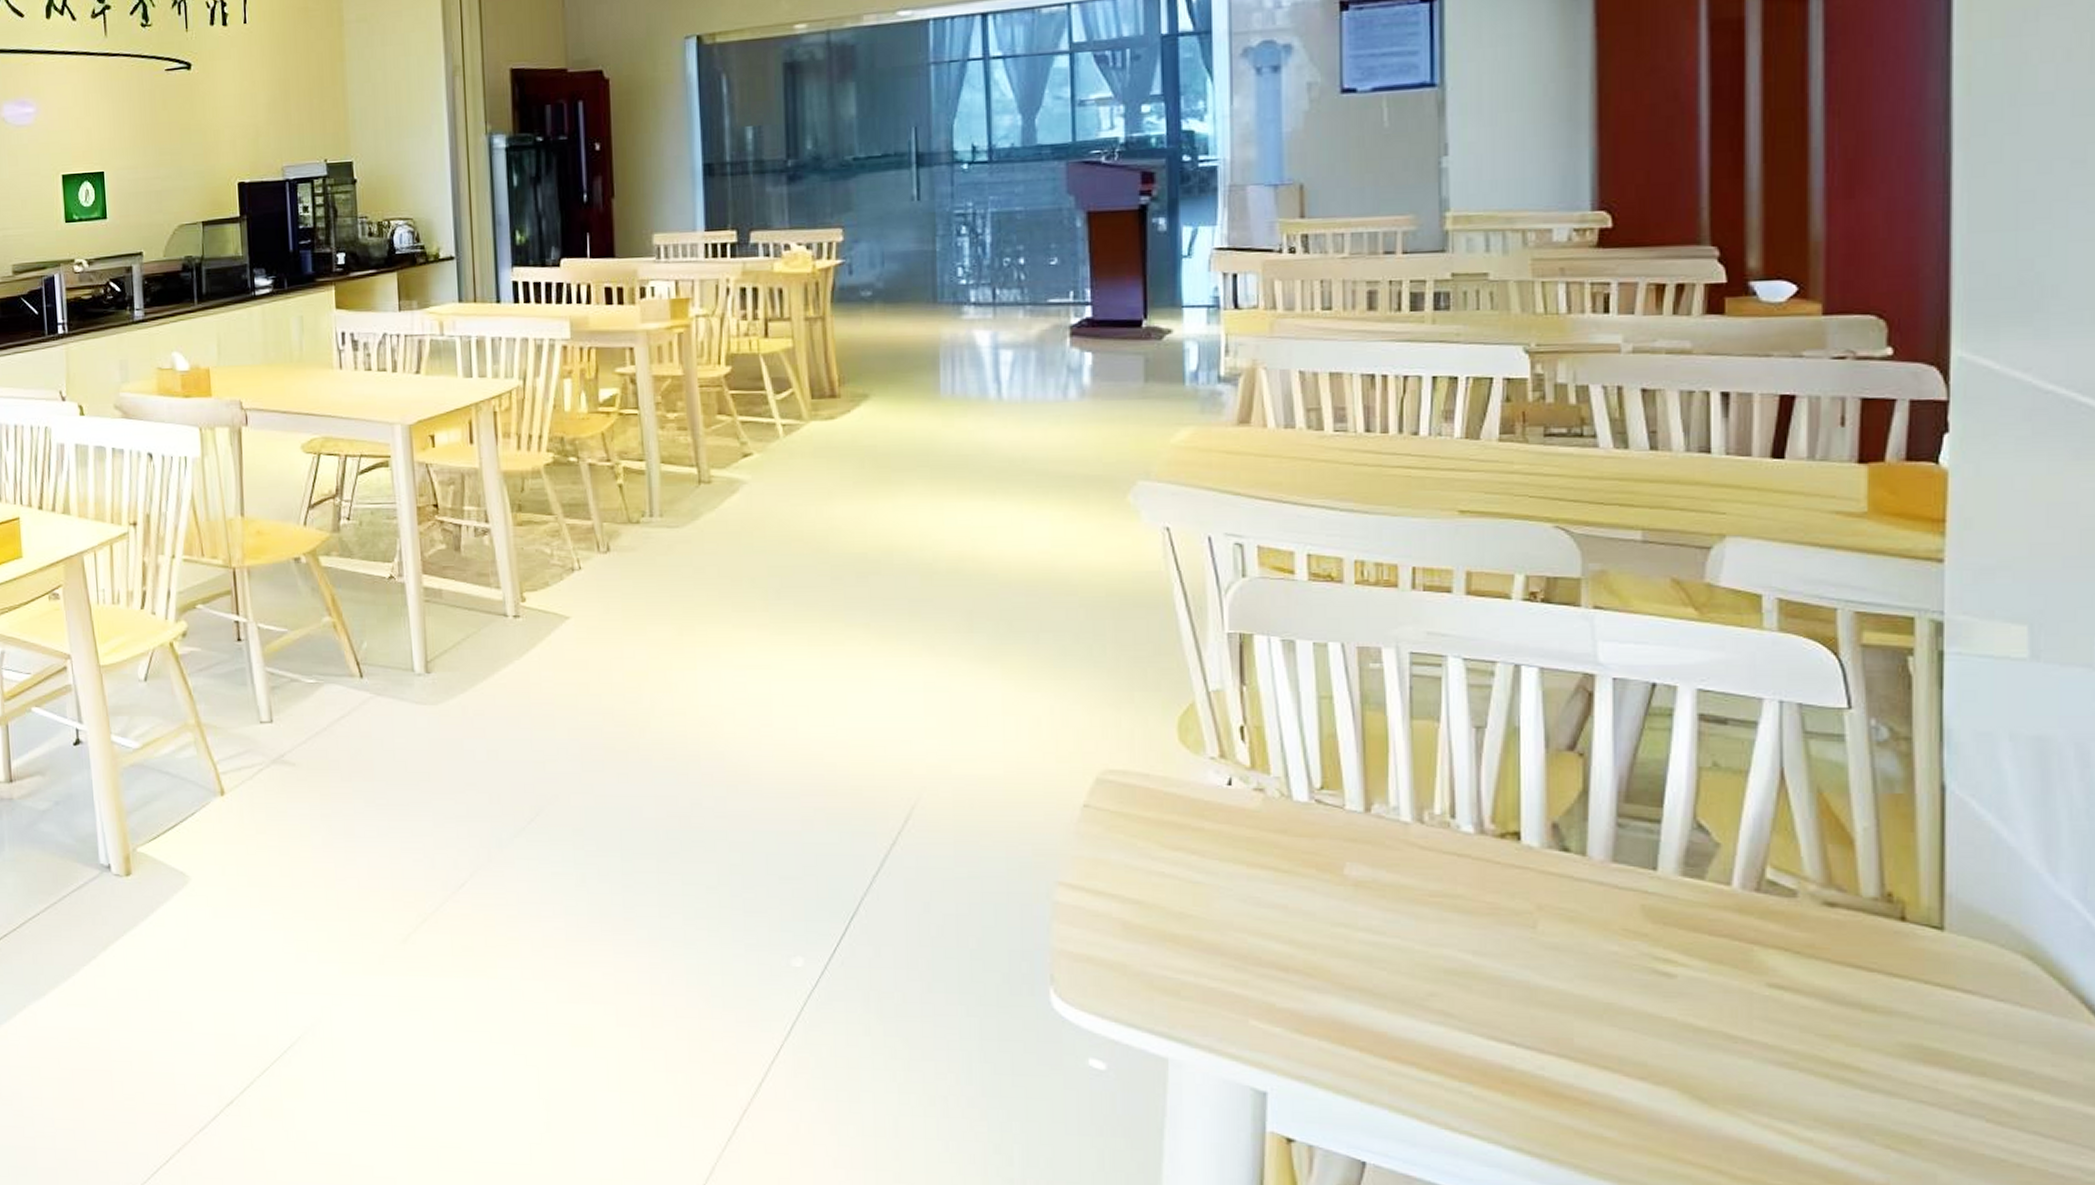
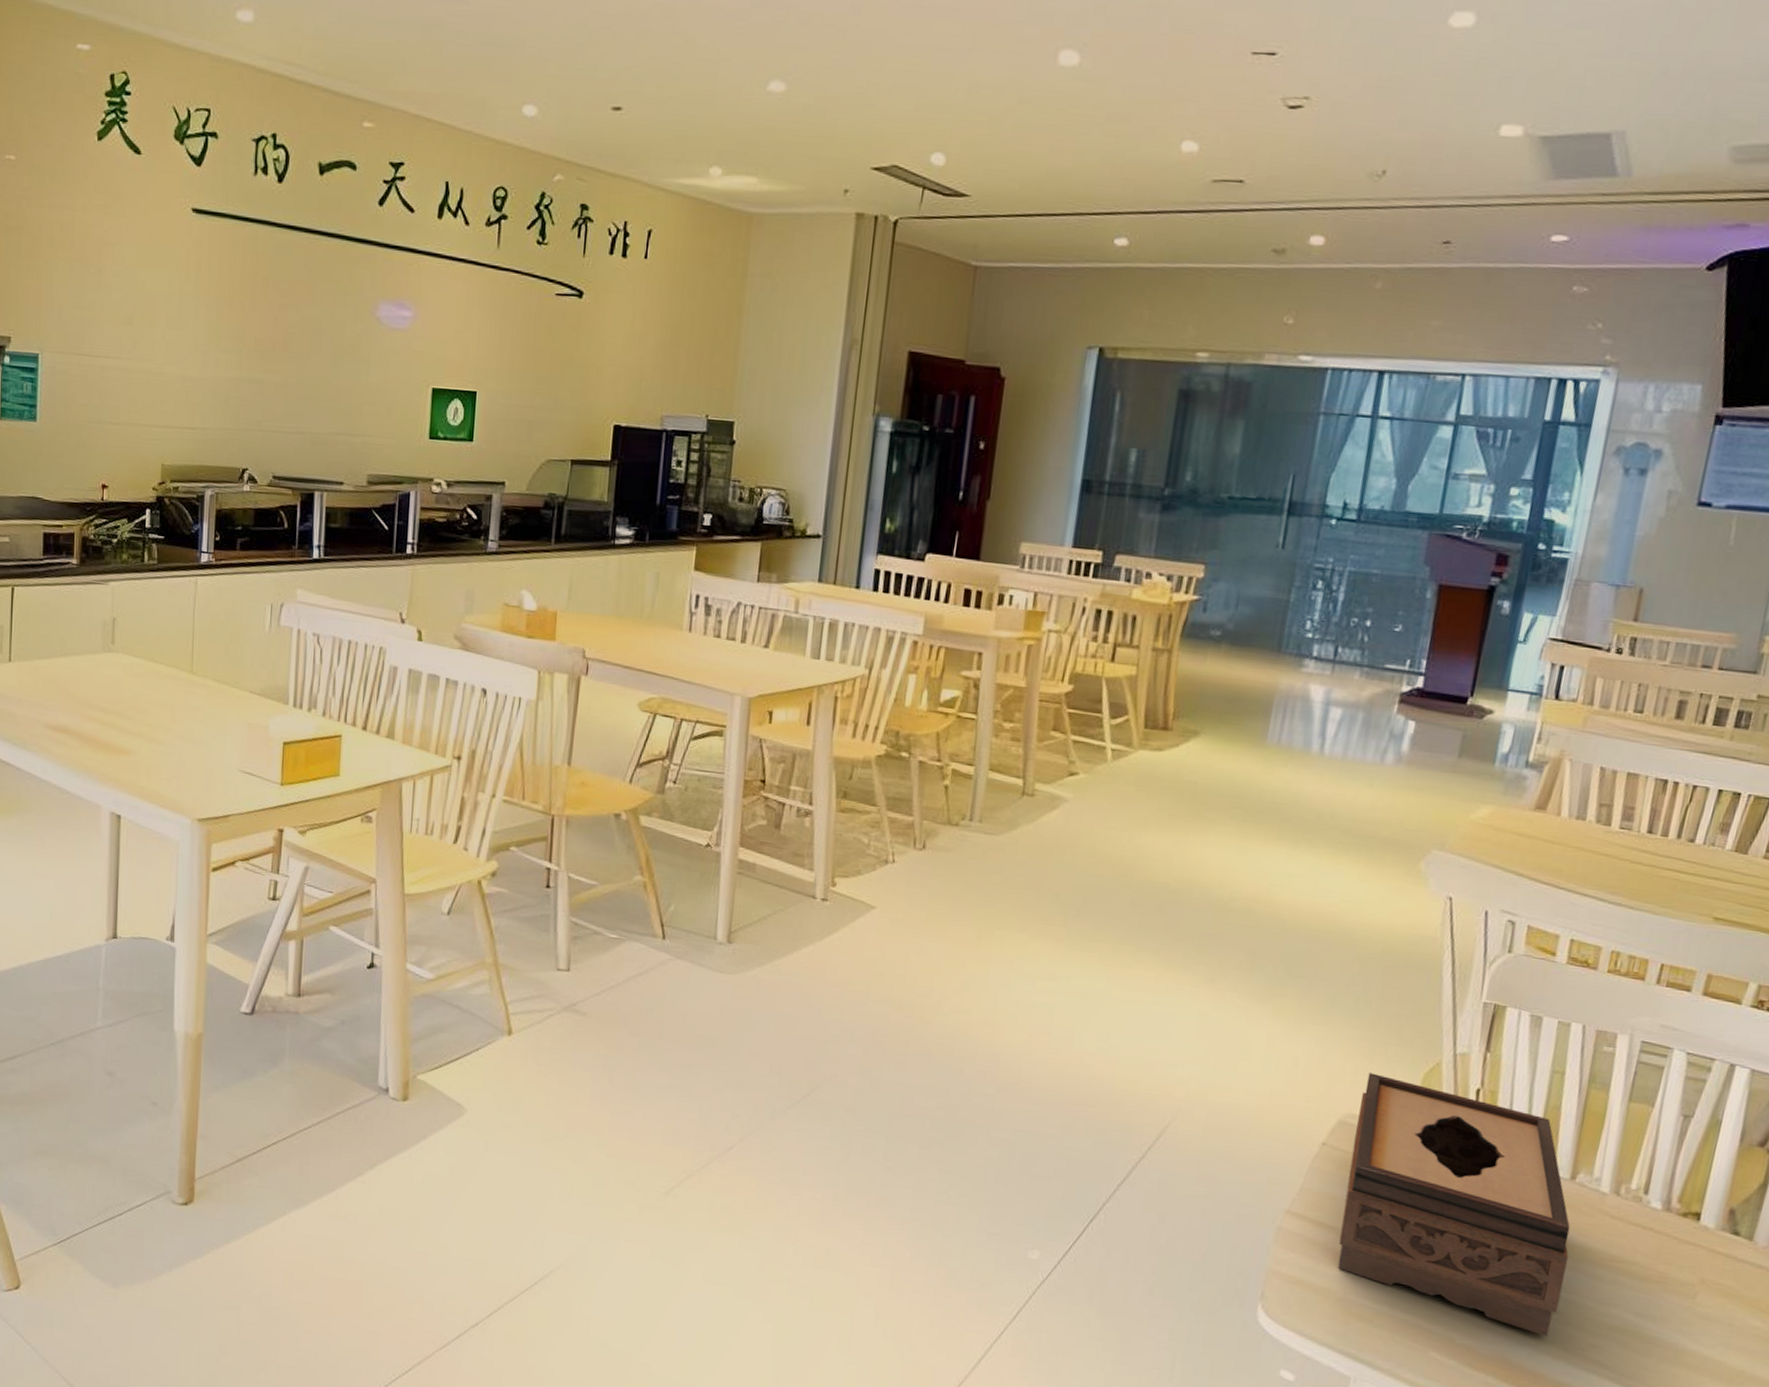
tissue box: none [1115,723,1383,989] -> present [1337,1073,1571,1337]

